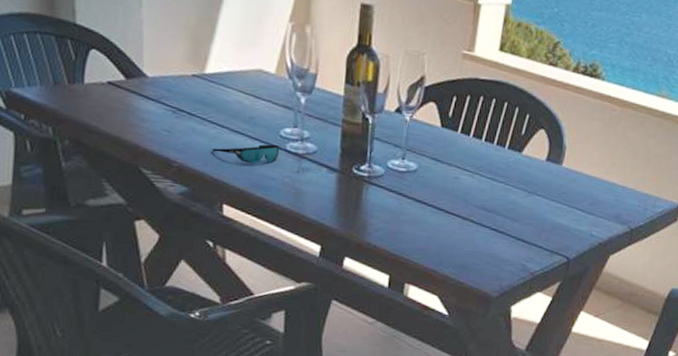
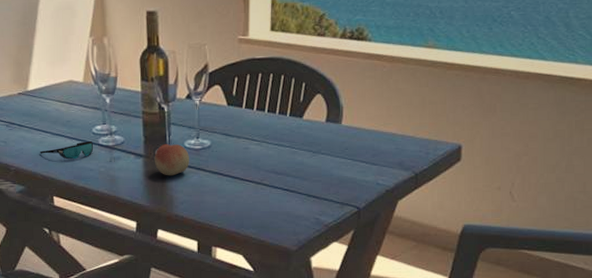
fruit: none [349,160,391,199] -> present [154,143,189,176]

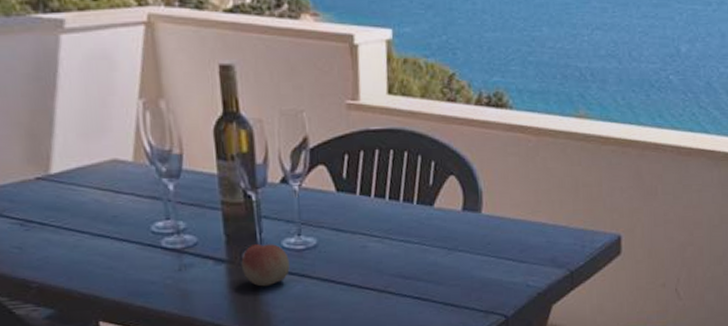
sunglasses: present [40,141,94,160] -> none [74,243,154,270]

